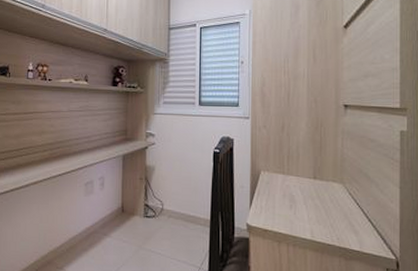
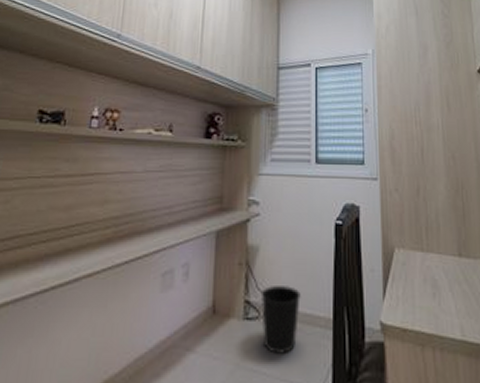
wastebasket: none [156,195,186,241] -> present [260,286,301,354]

